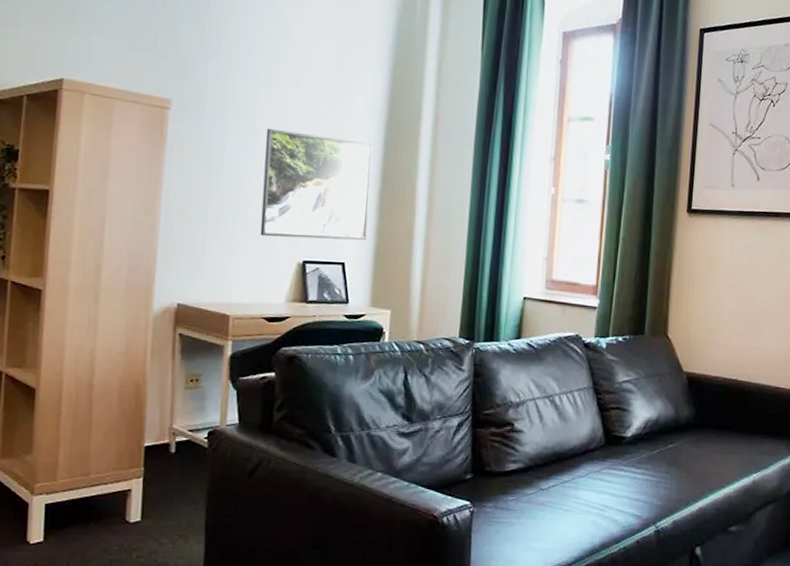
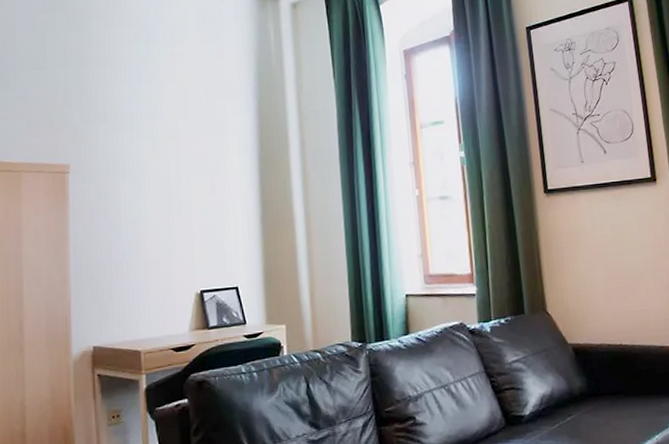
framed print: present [260,128,373,241] -> none [155,175,255,274]

